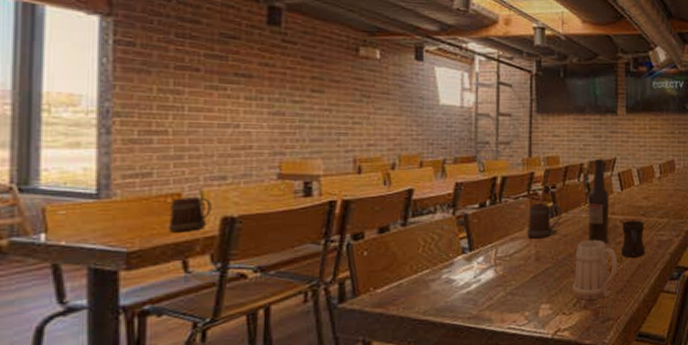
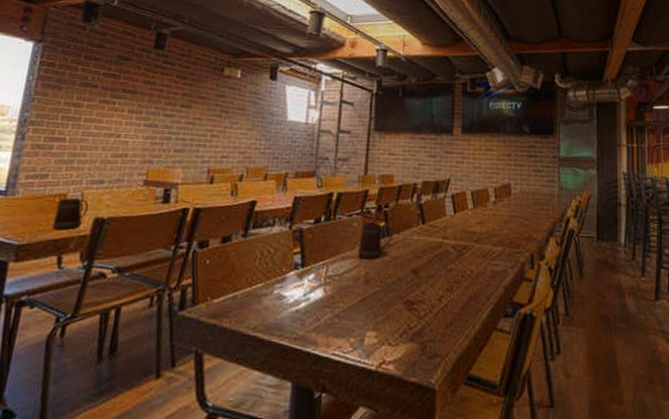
beer mug: present [573,240,618,300] -> none [400,264,448,332]
beer bottle: present [587,159,610,244] -> none [418,179,442,271]
beer mug: present [622,220,645,259] -> none [452,246,478,289]

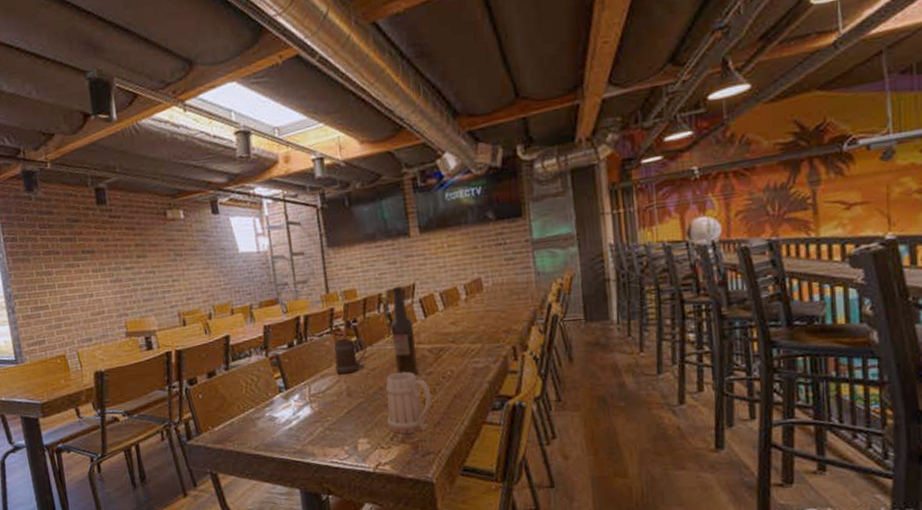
beer mug: present [51,197,89,230] -> none [60,356,87,387]
beer mug: none [400,264,448,332] -> present [385,371,432,434]
beer bottle: none [418,179,442,271] -> present [391,286,419,376]

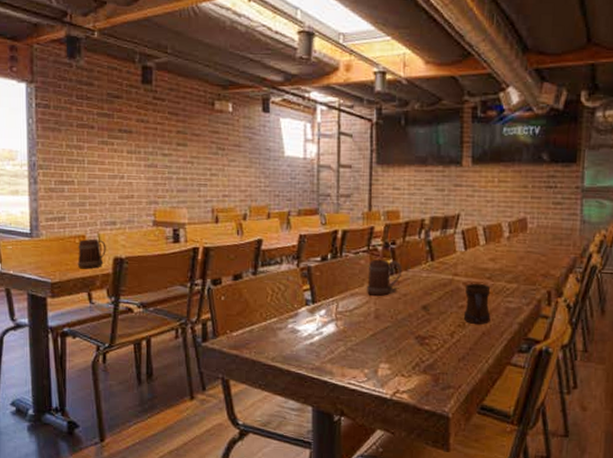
beer mug: none [60,356,87,387] -> present [77,238,106,269]
beer mug: present [385,371,432,434] -> none [412,301,460,365]
beer bottle: present [391,286,419,376] -> none [428,214,452,307]
beer mug: none [431,348,460,389] -> present [464,283,491,325]

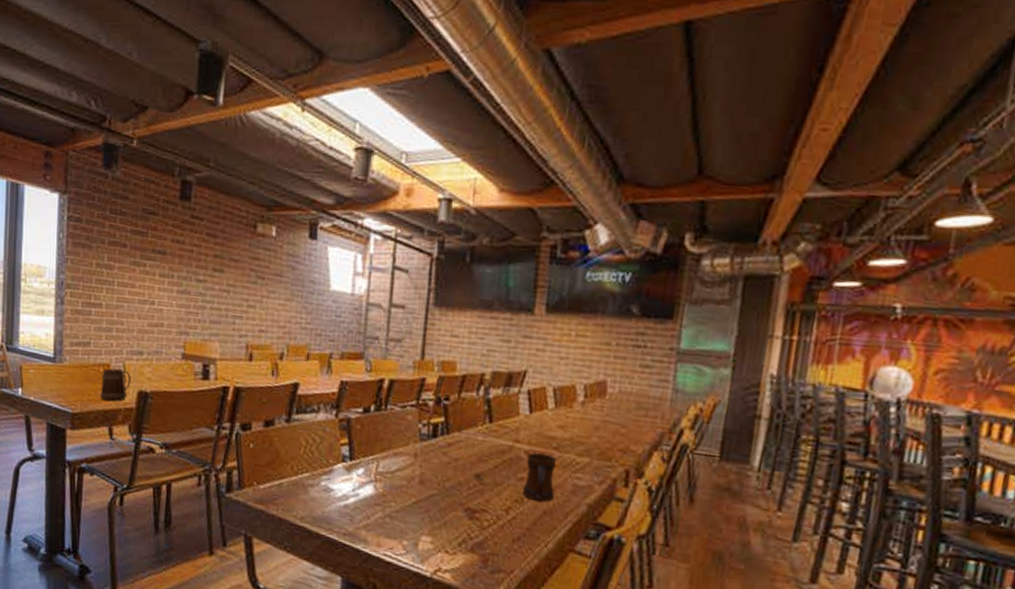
beer mug: present [367,259,403,296] -> none [412,415,455,459]

